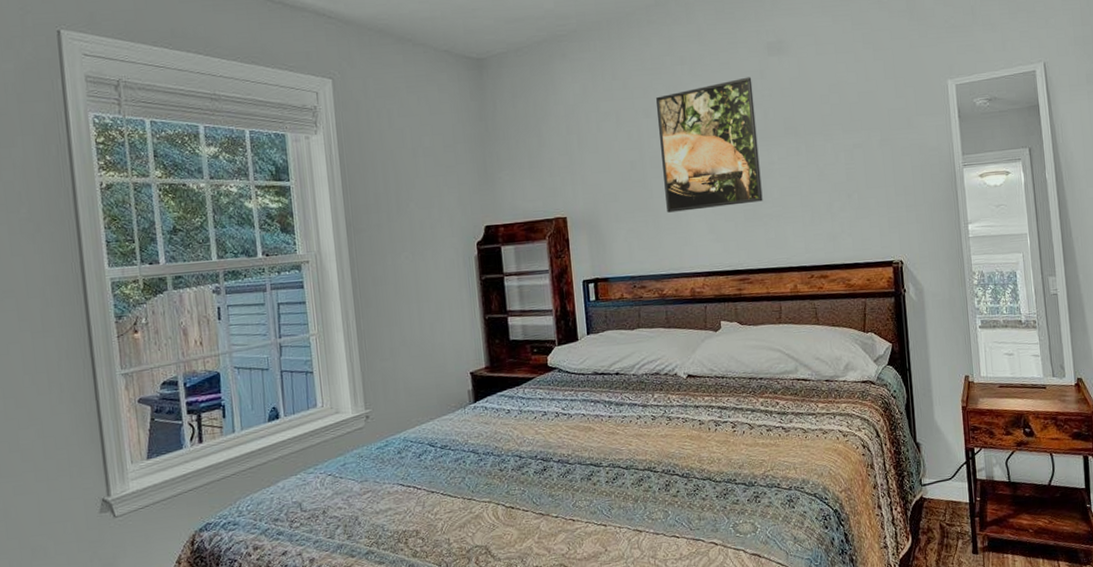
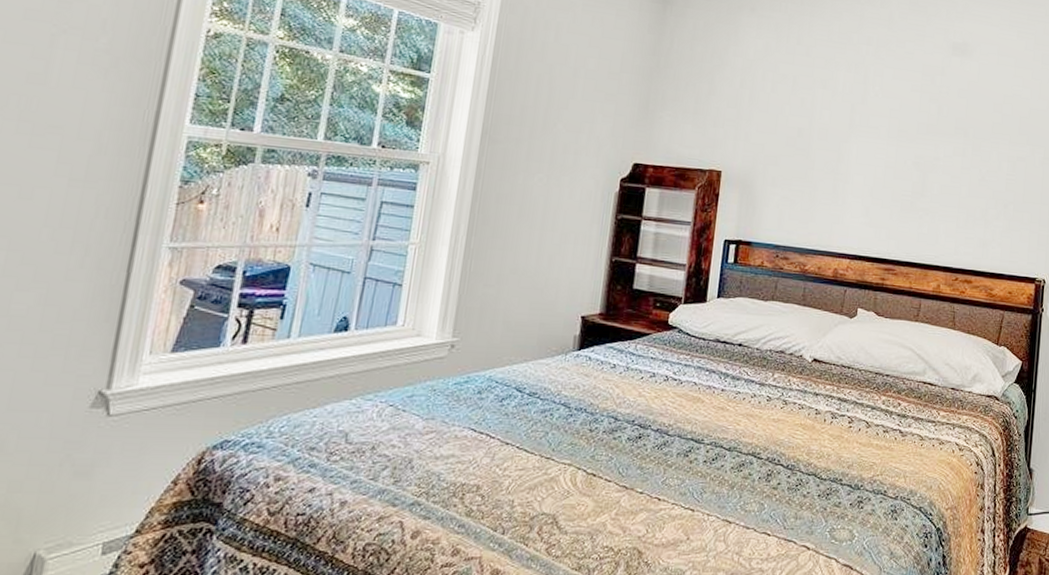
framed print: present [655,77,763,213] -> none [825,70,933,195]

